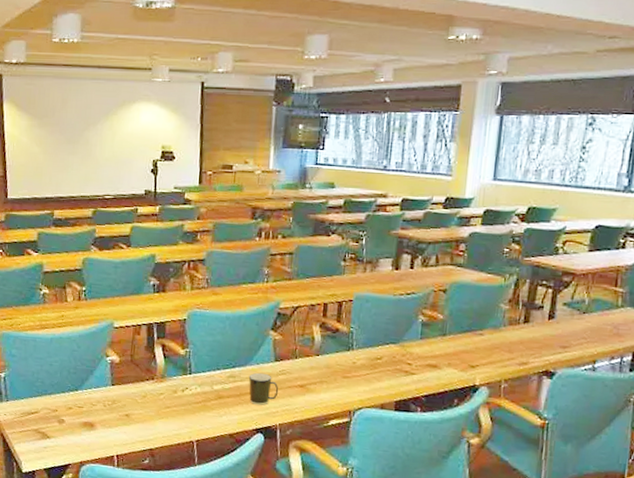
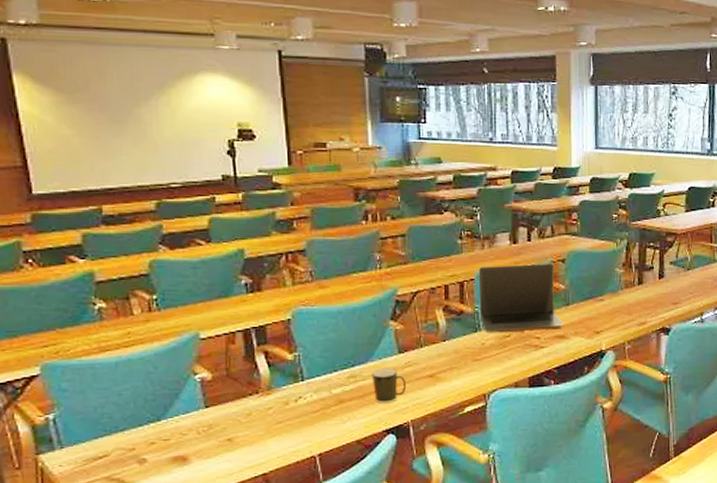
laptop computer: none [354,289,438,357] -> present [479,264,564,333]

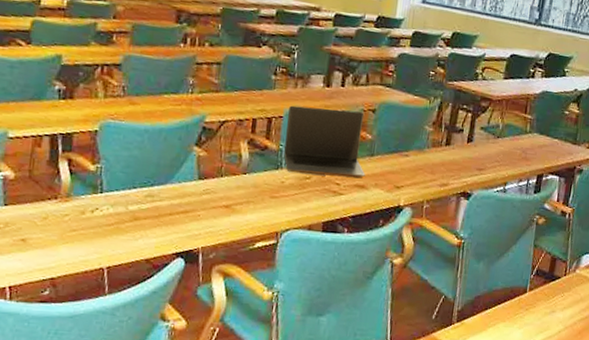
mug: present [371,367,407,404] -> none [168,191,202,228]

